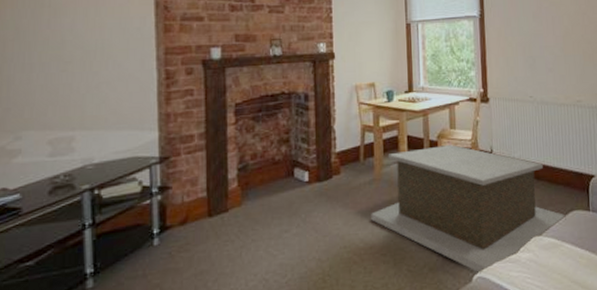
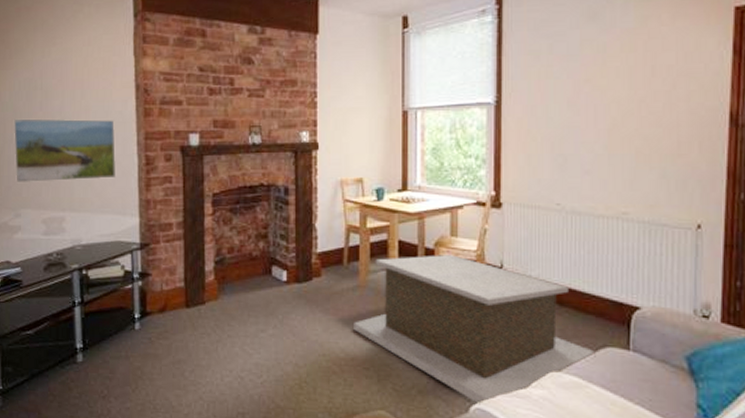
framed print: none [14,35,133,104] -> present [13,118,116,183]

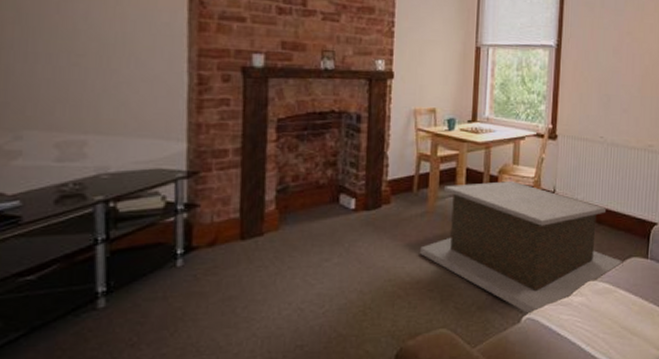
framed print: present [13,118,116,183] -> none [14,20,160,99]

